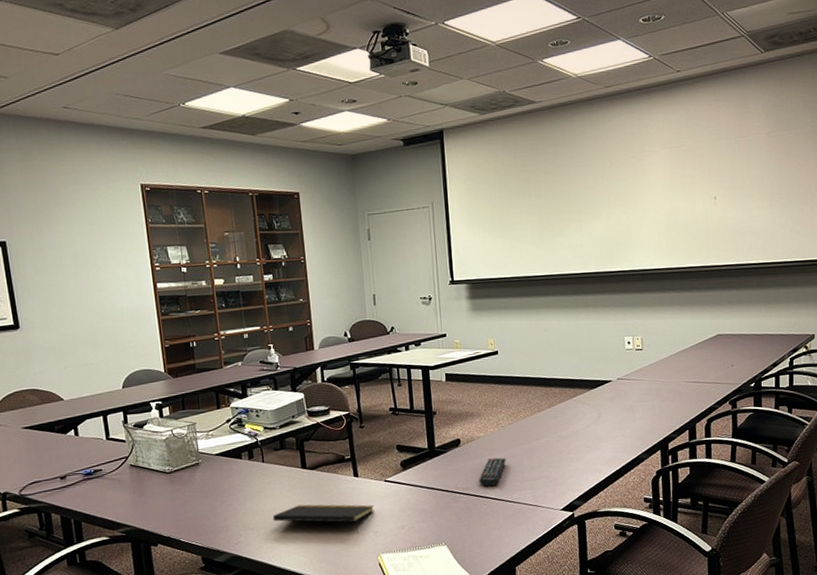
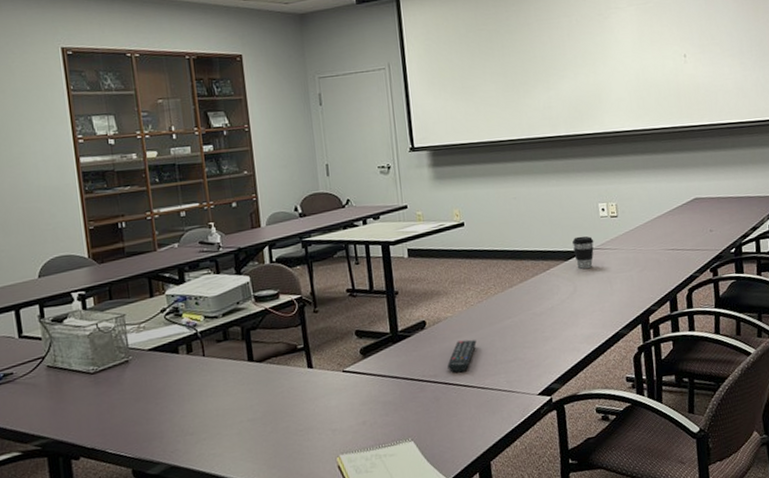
notepad: present [272,504,374,533] -> none [215,399,332,433]
coffee cup: none [599,367,619,397] -> present [572,236,594,269]

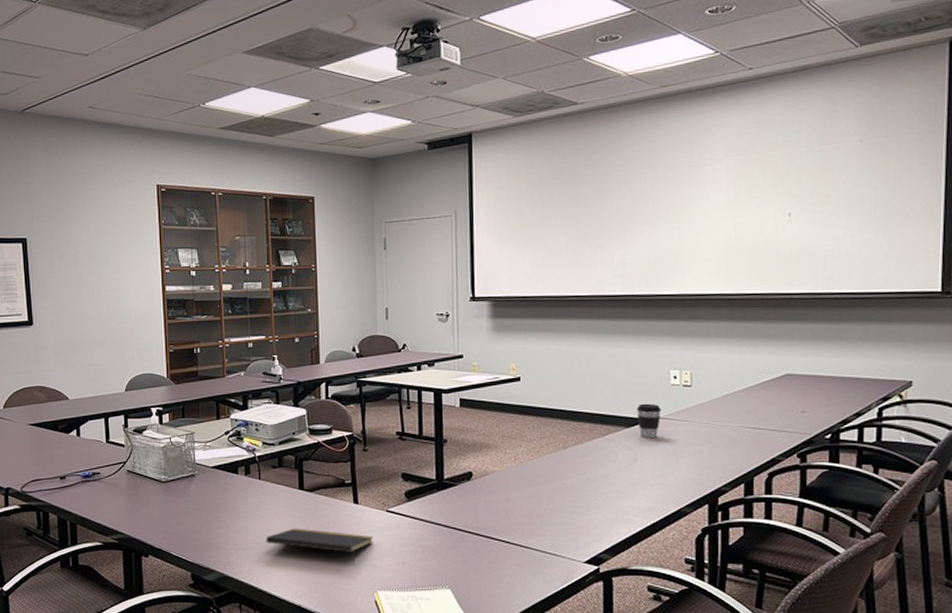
notepad: none [215,399,332,433] -> present [265,528,373,565]
remote control: present [447,339,477,373] -> none [491,496,523,529]

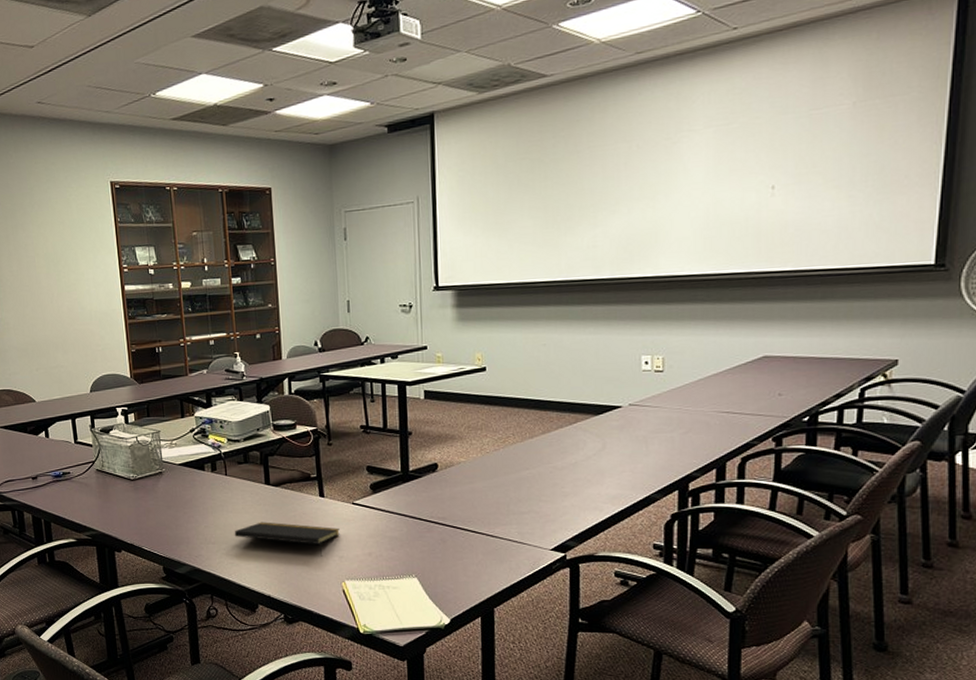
coffee cup: present [637,403,662,438] -> none [606,390,632,425]

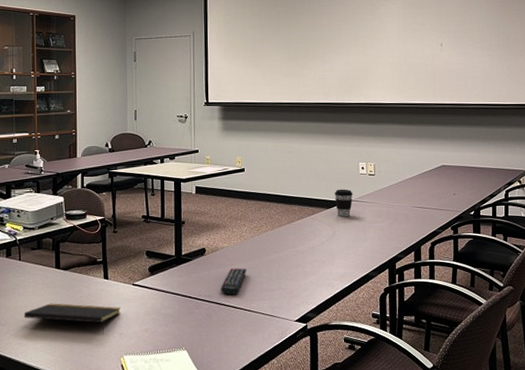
remote control: none [457,486,489,518] -> present [221,268,247,296]
coffee cup: none [606,390,632,425] -> present [335,189,353,217]

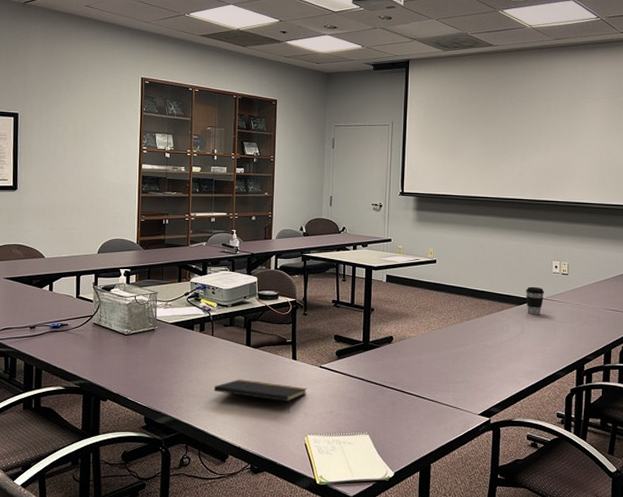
remote control: present [221,268,247,296] -> none [406,358,433,385]

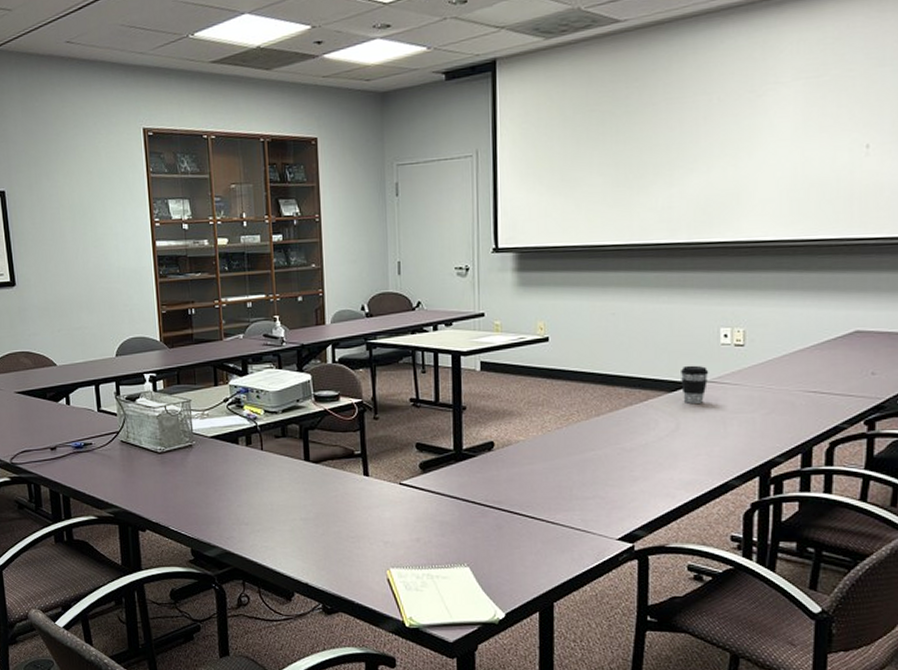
notepad: present [214,379,307,413] -> none [269,502,385,541]

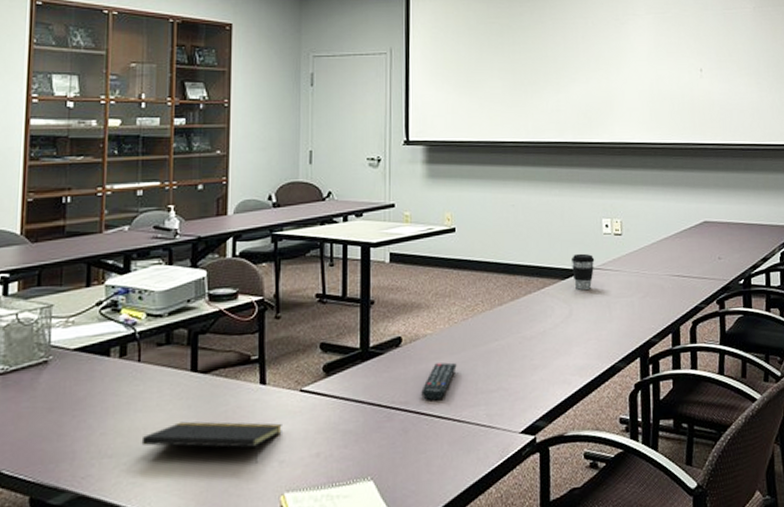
notepad: none [269,502,385,541] -> present [141,421,282,463]
remote control: none [514,468,550,503] -> present [421,362,457,401]

